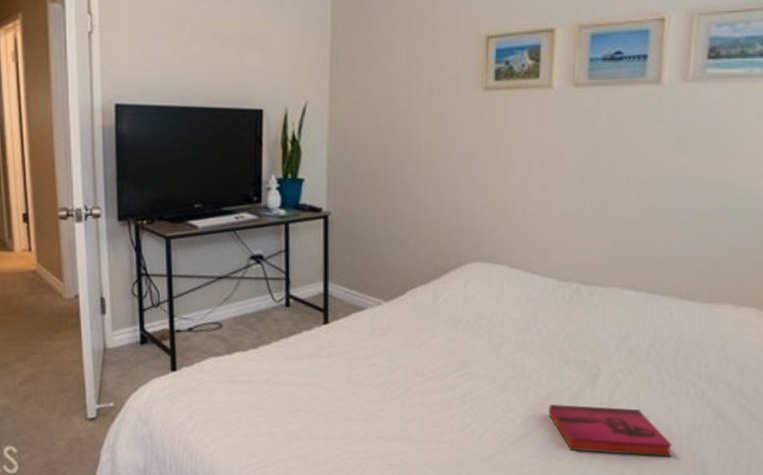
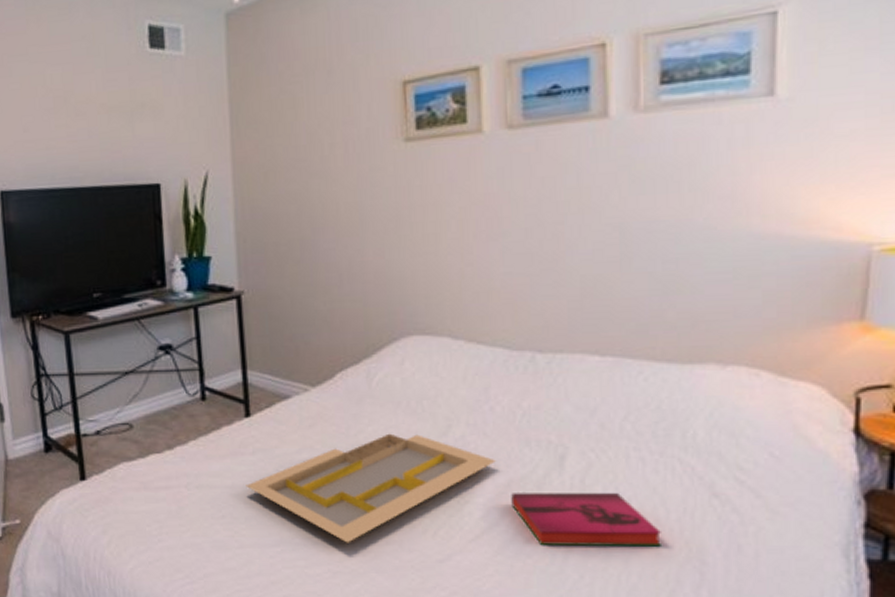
serving tray: none [319,346,540,440] -> present [246,433,497,543]

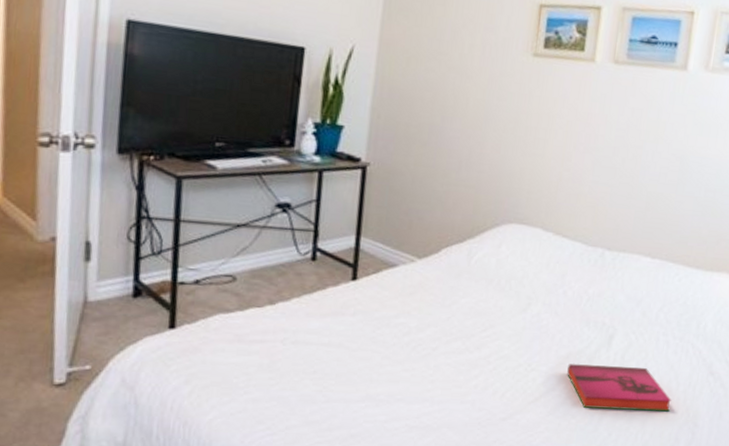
serving tray: present [246,433,497,543] -> none [341,306,562,401]

